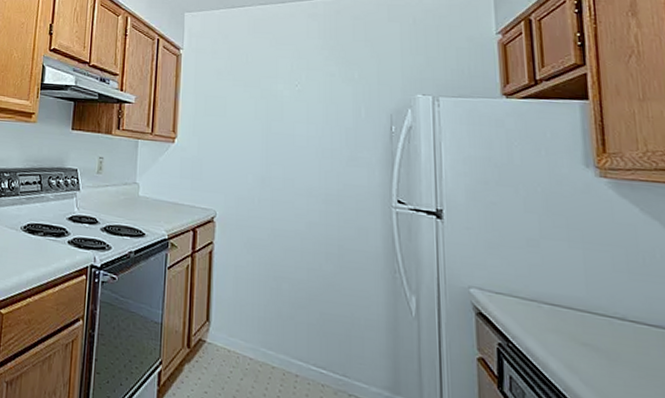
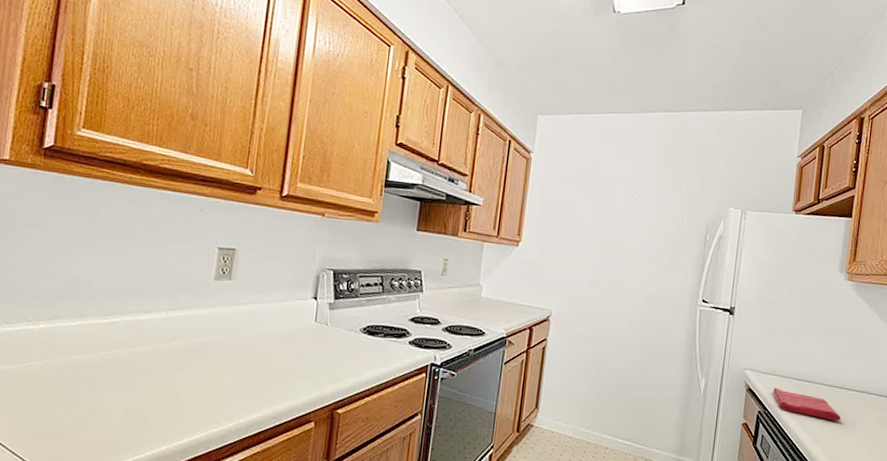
dish towel: none [514,313,629,365] -> present [772,387,841,421]

